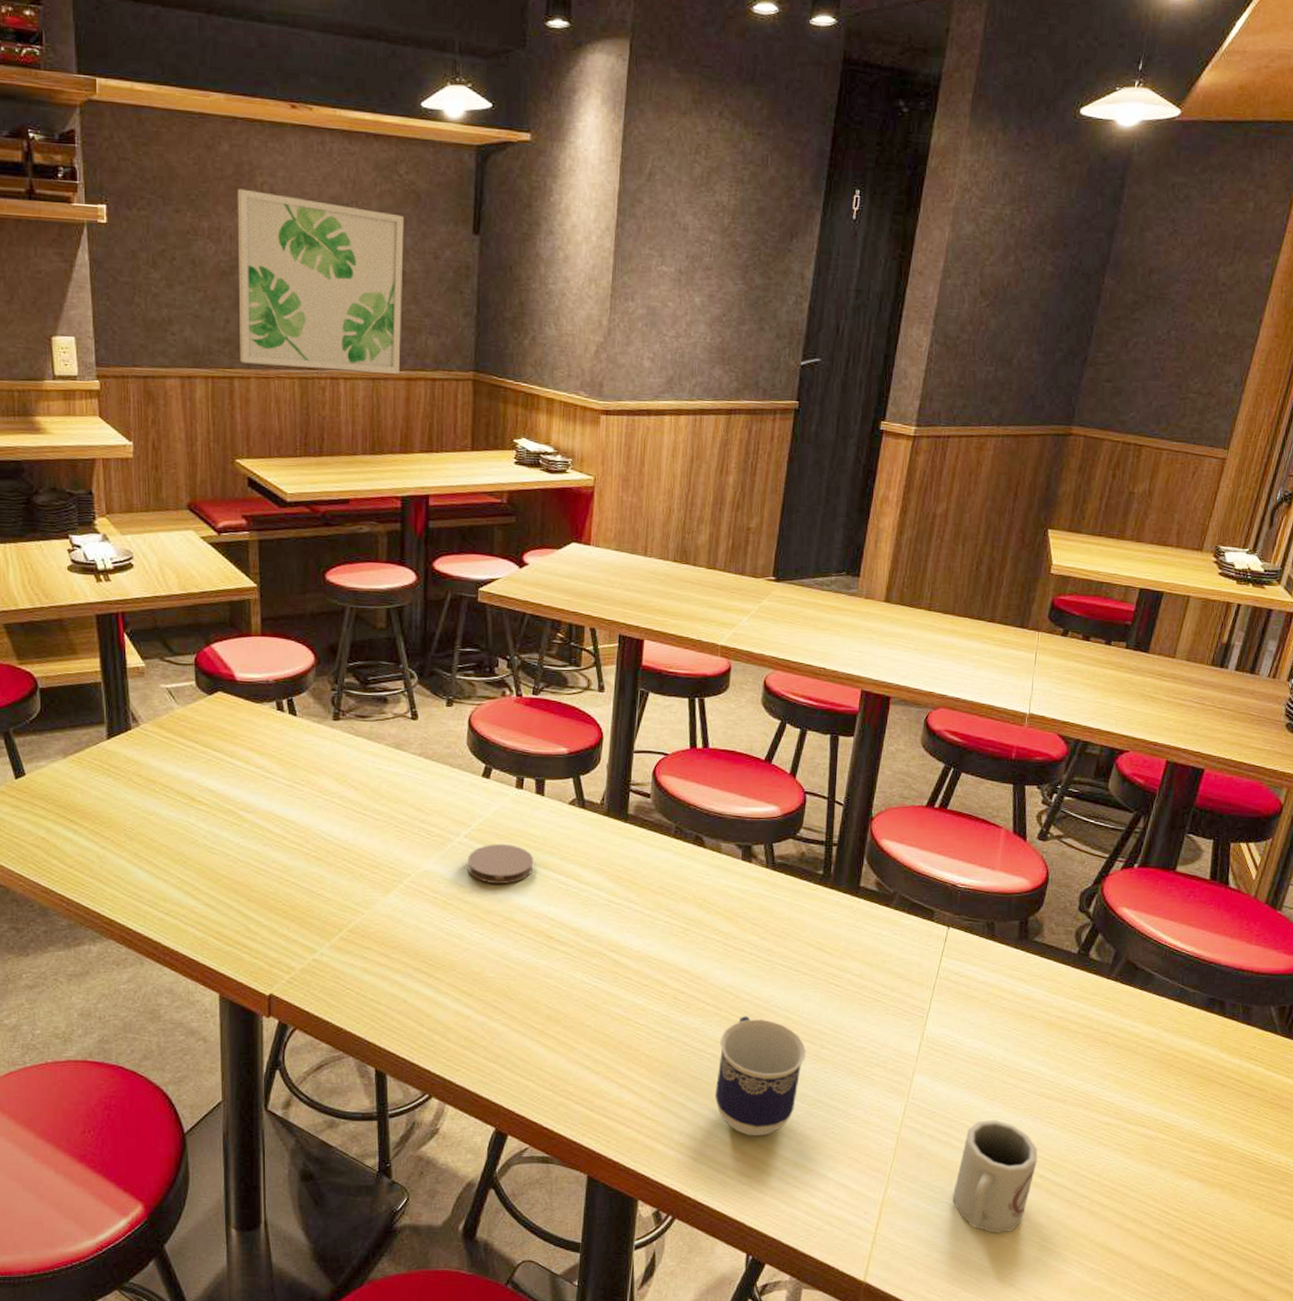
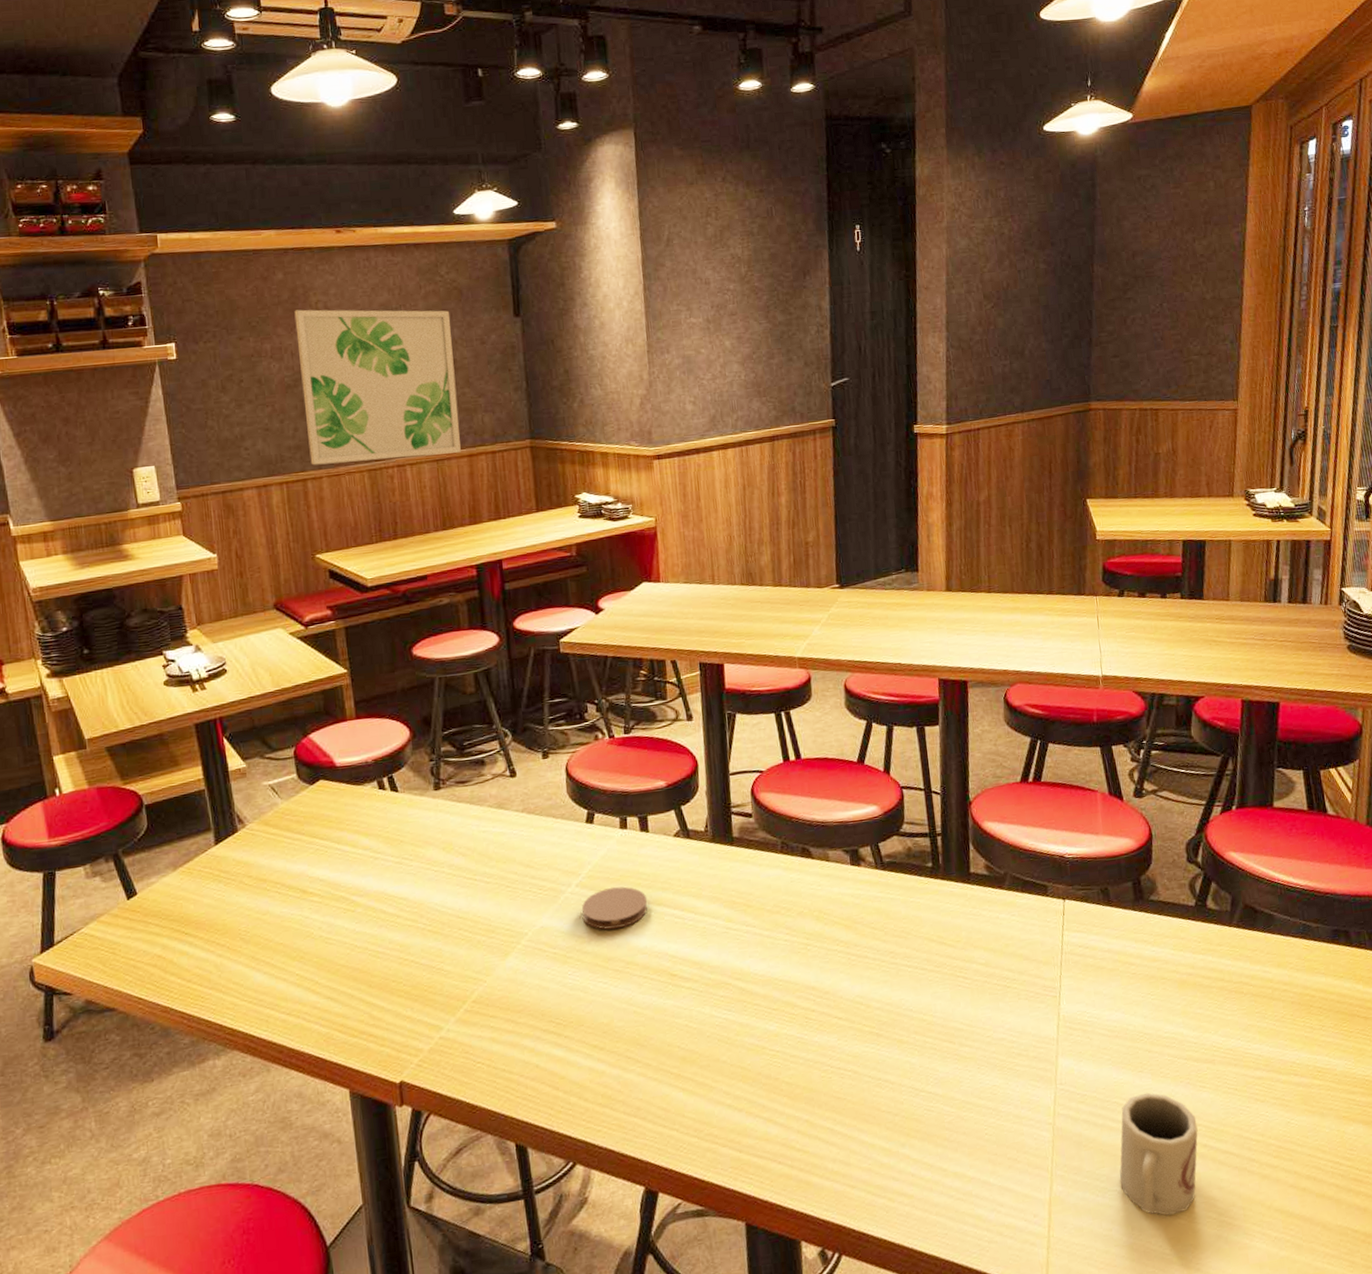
cup: present [714,1016,806,1136] -> none [858,1024,947,1152]

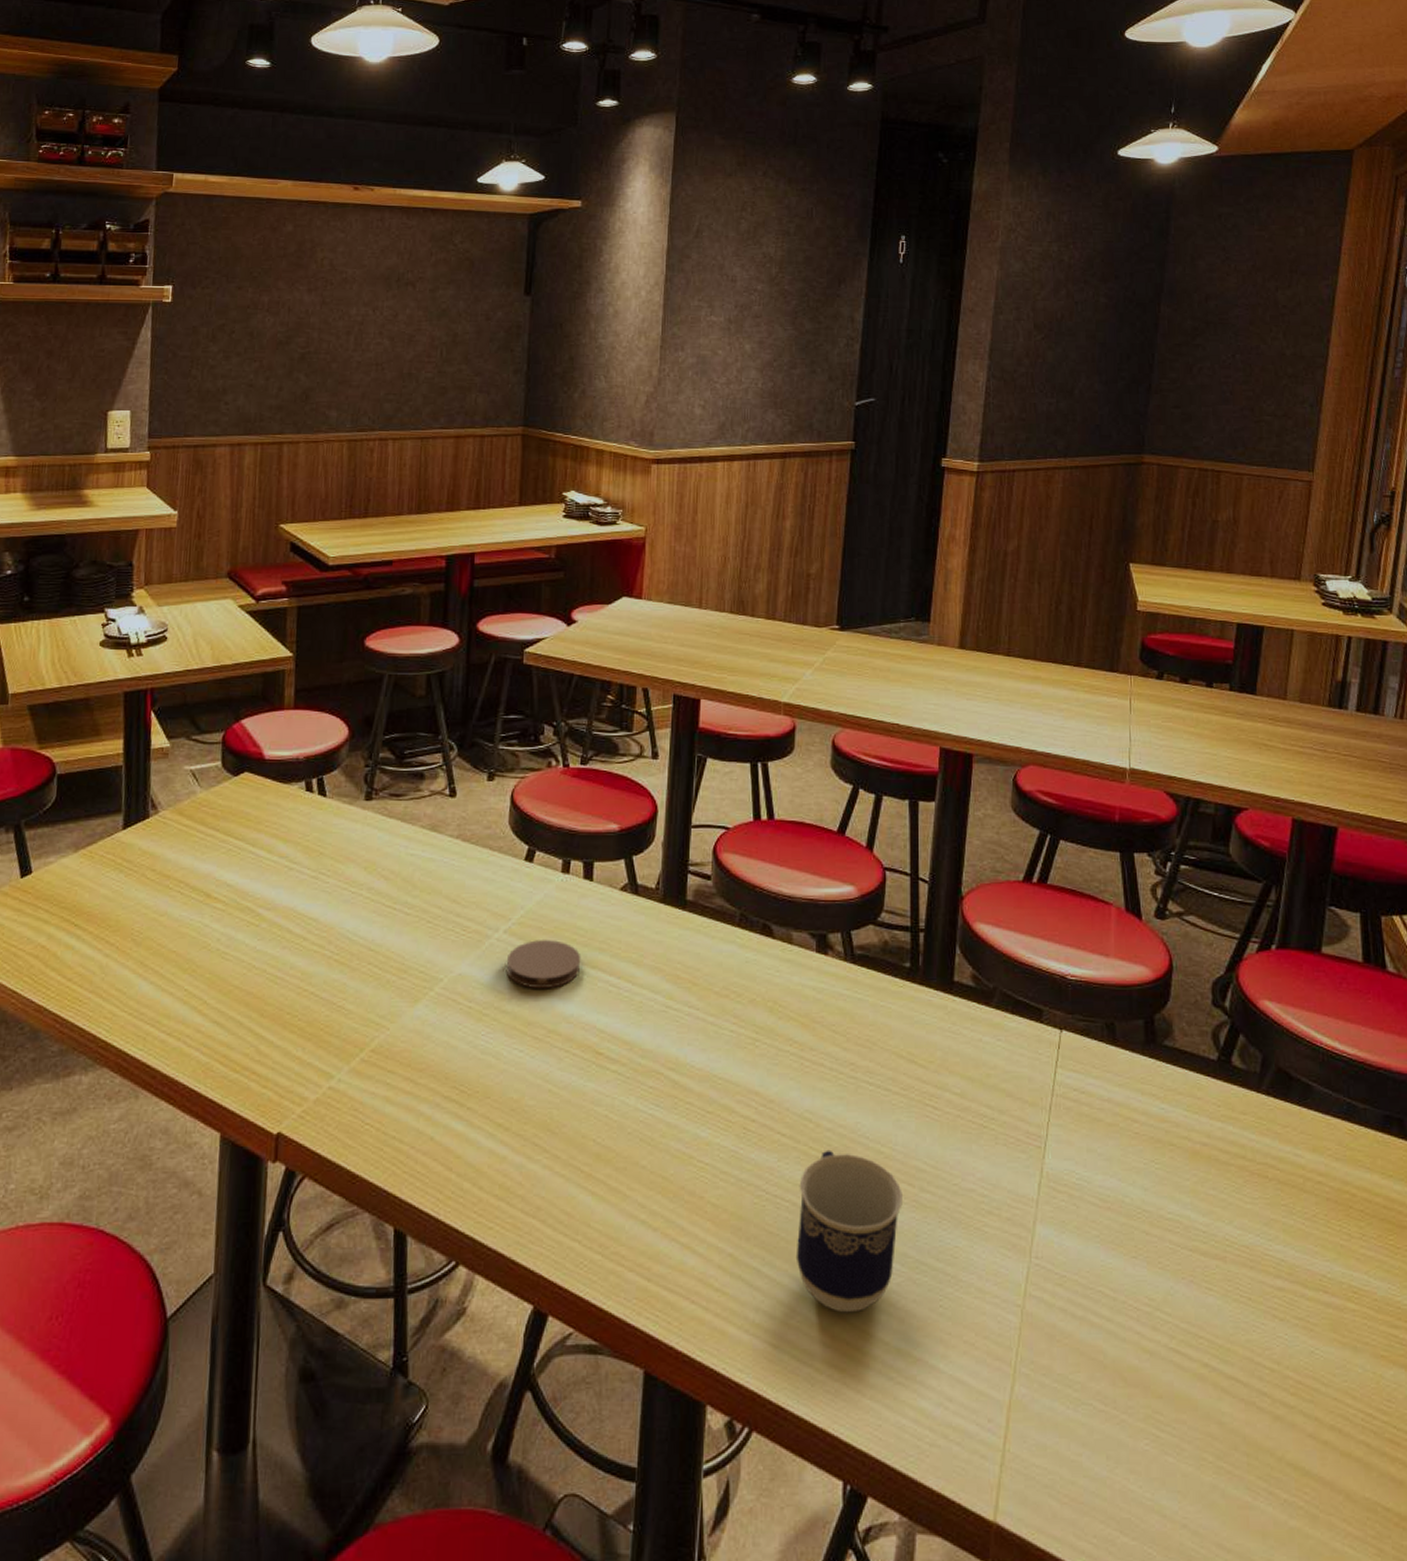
wall art: present [294,309,461,465] -> none [290,264,458,432]
cup: none [858,1024,947,1152] -> present [795,1149,903,1313]
cup: present [1119,1092,1198,1216] -> none [1097,1285,1199,1448]

